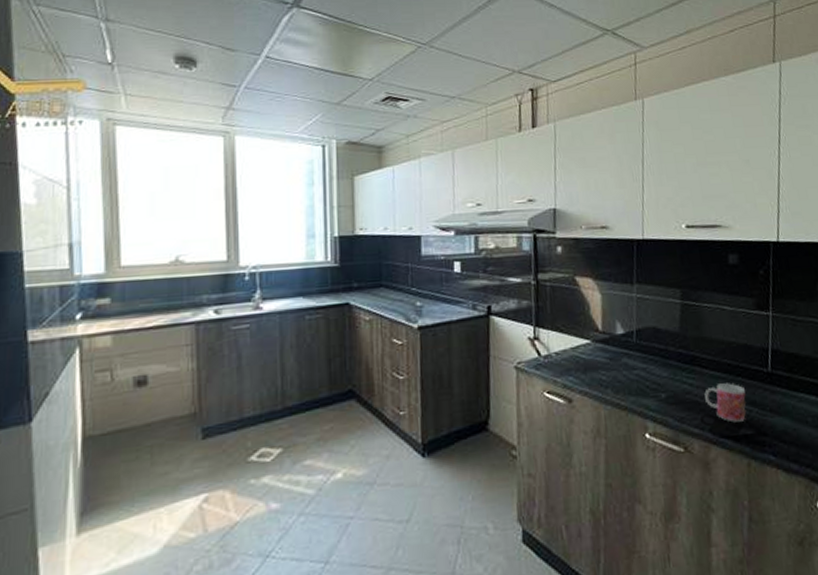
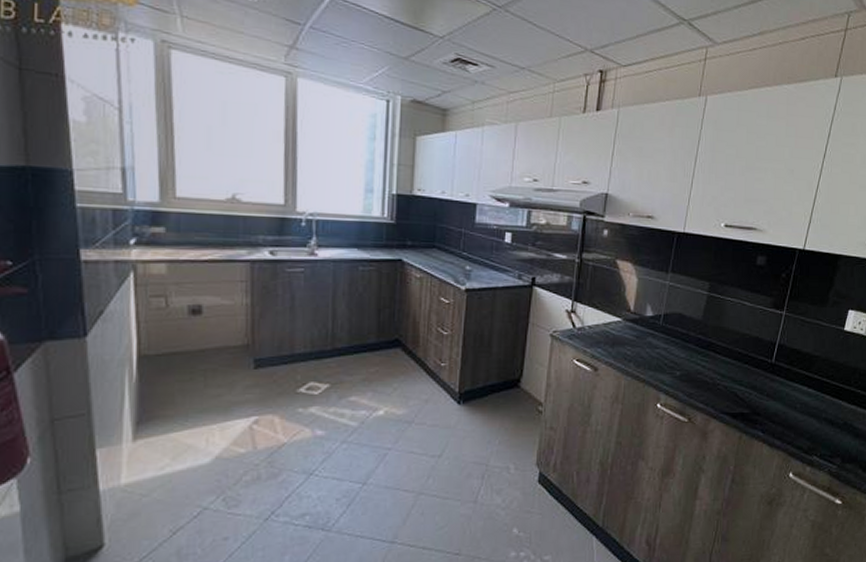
mug: present [704,383,747,423] -> none [714,368,749,402]

